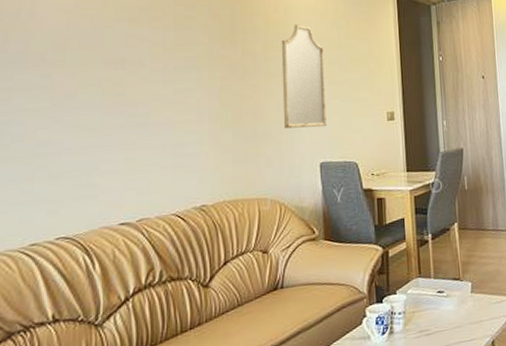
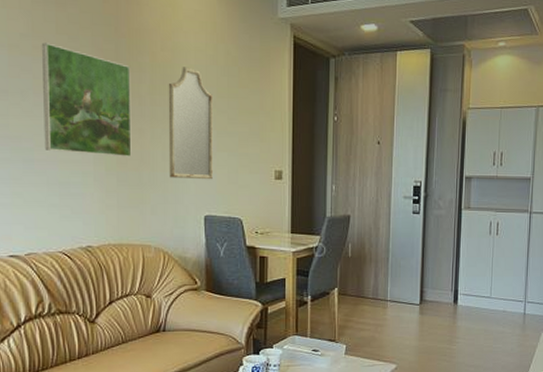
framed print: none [159,14,247,114] -> present [41,42,132,158]

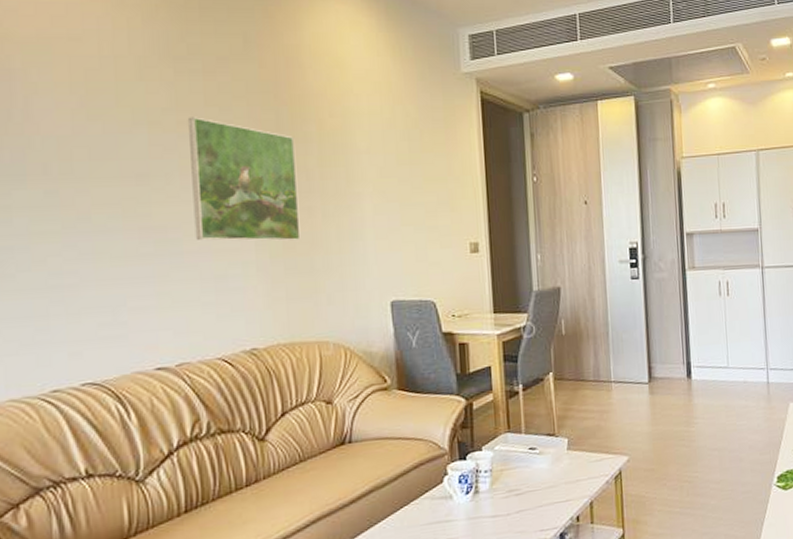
home mirror: present [168,67,213,180] -> none [339,133,398,261]

